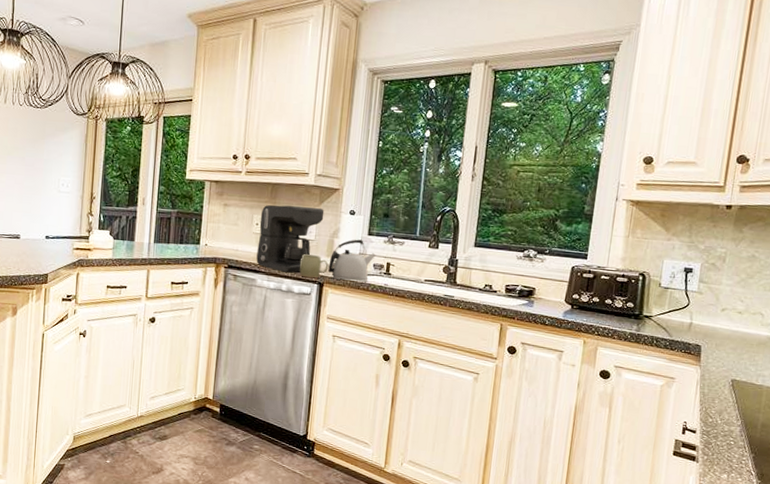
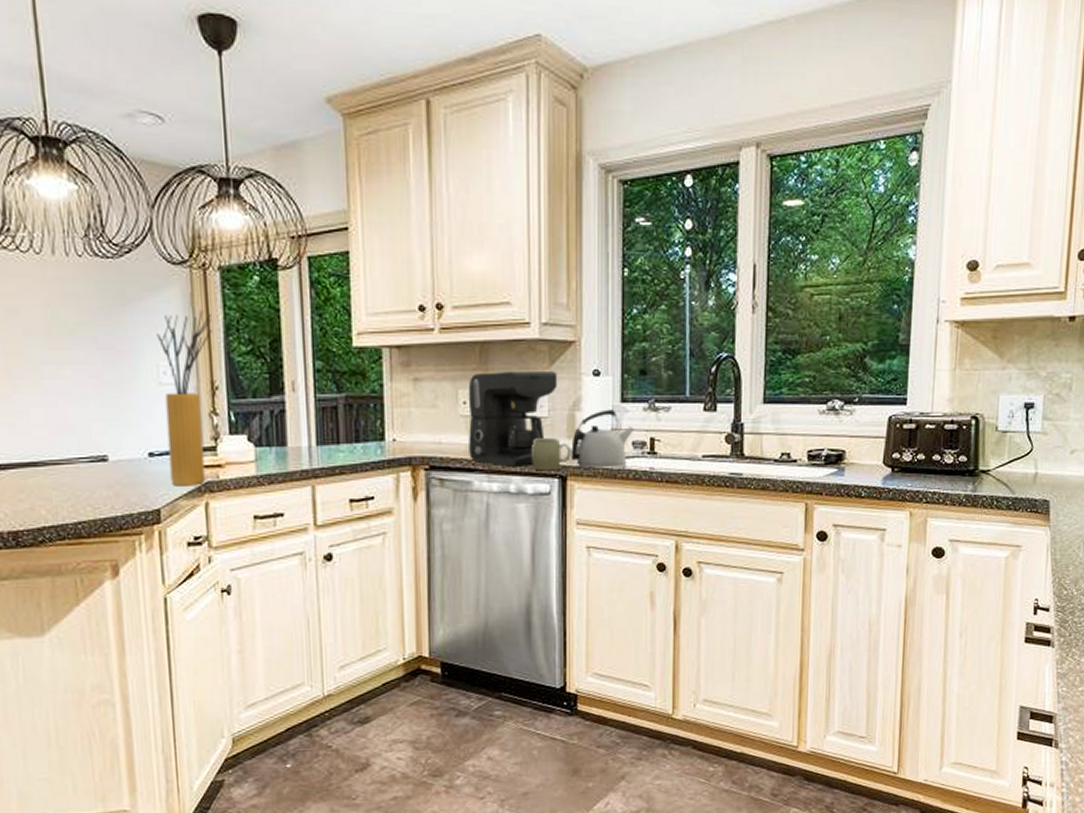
vase: none [57,146,97,262] -> present [157,310,212,487]

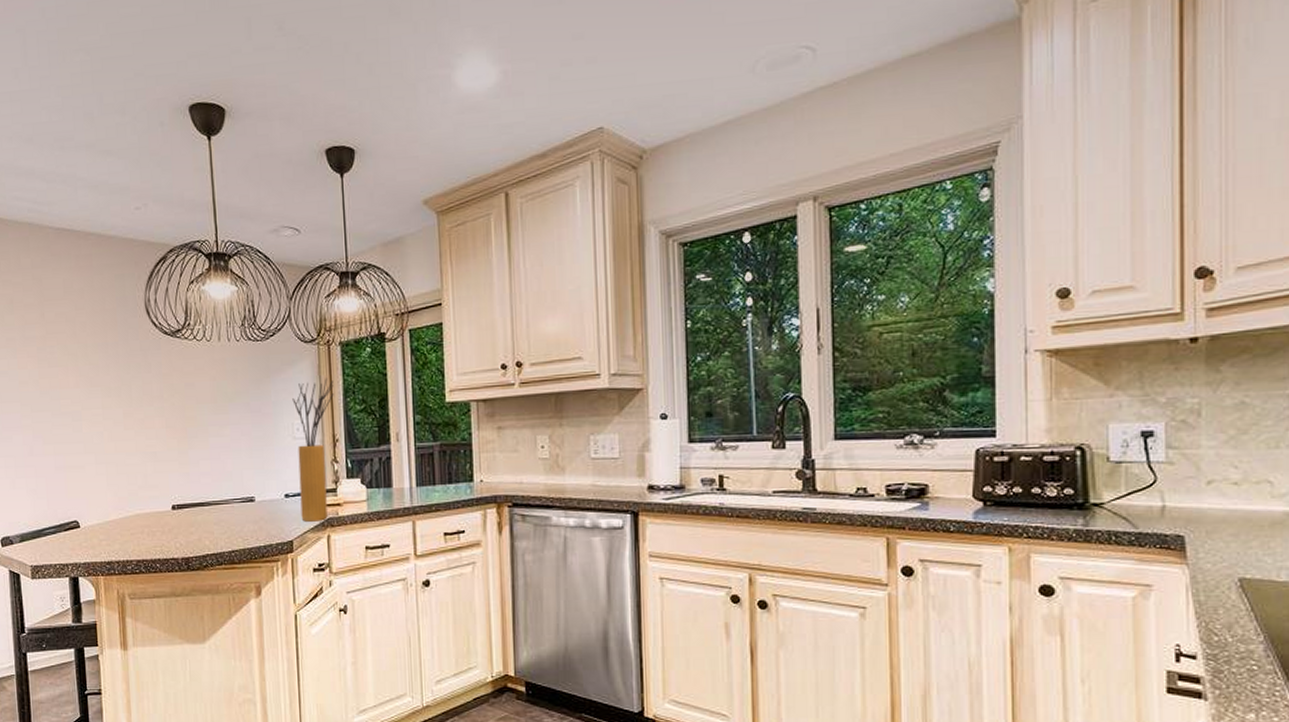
coffee maker: present [468,372,558,467] -> none [545,417,627,504]
mug: present [532,438,571,471] -> none [605,477,642,507]
kettle: present [571,409,636,469] -> none [642,449,704,505]

